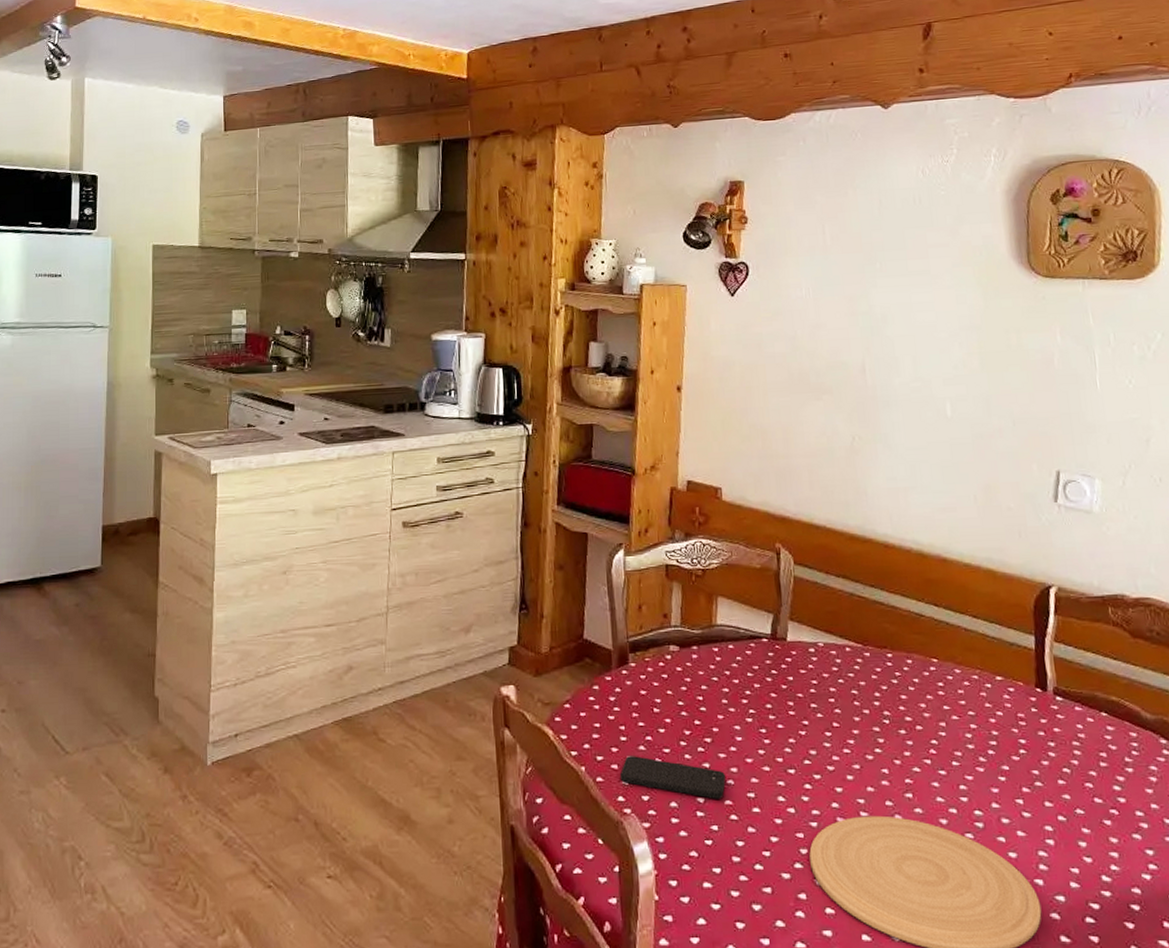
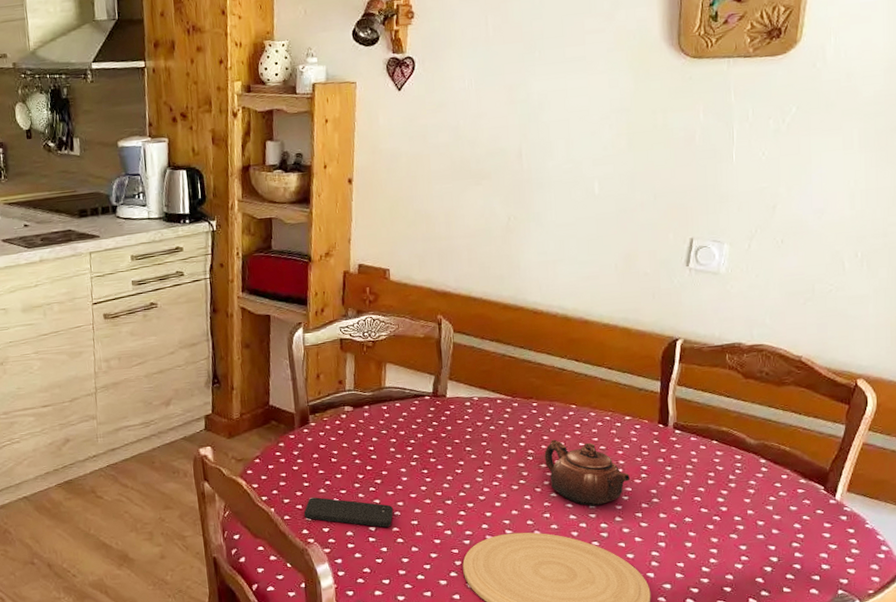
teapot: none [903,699,1006,787] -> present [544,439,630,506]

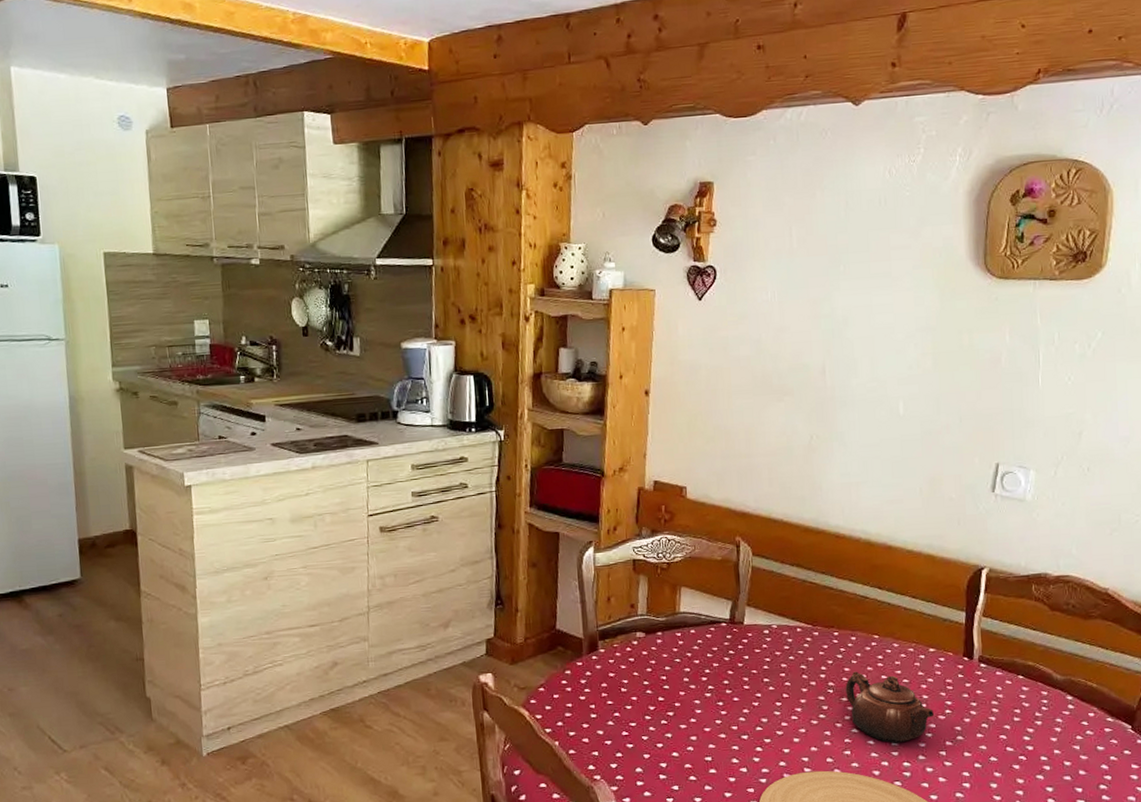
smartphone: present [303,497,394,528] -> none [590,730,687,764]

